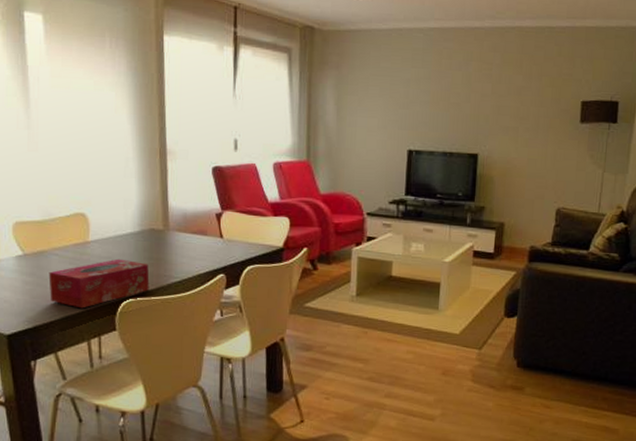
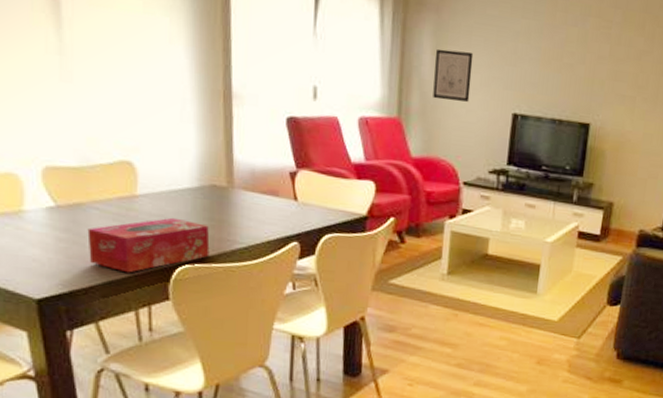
wall art: none [337,99,371,143] -> present [433,48,474,102]

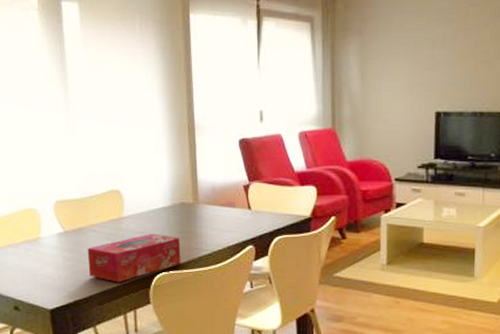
wall art: present [433,48,474,102] -> none [362,63,395,108]

